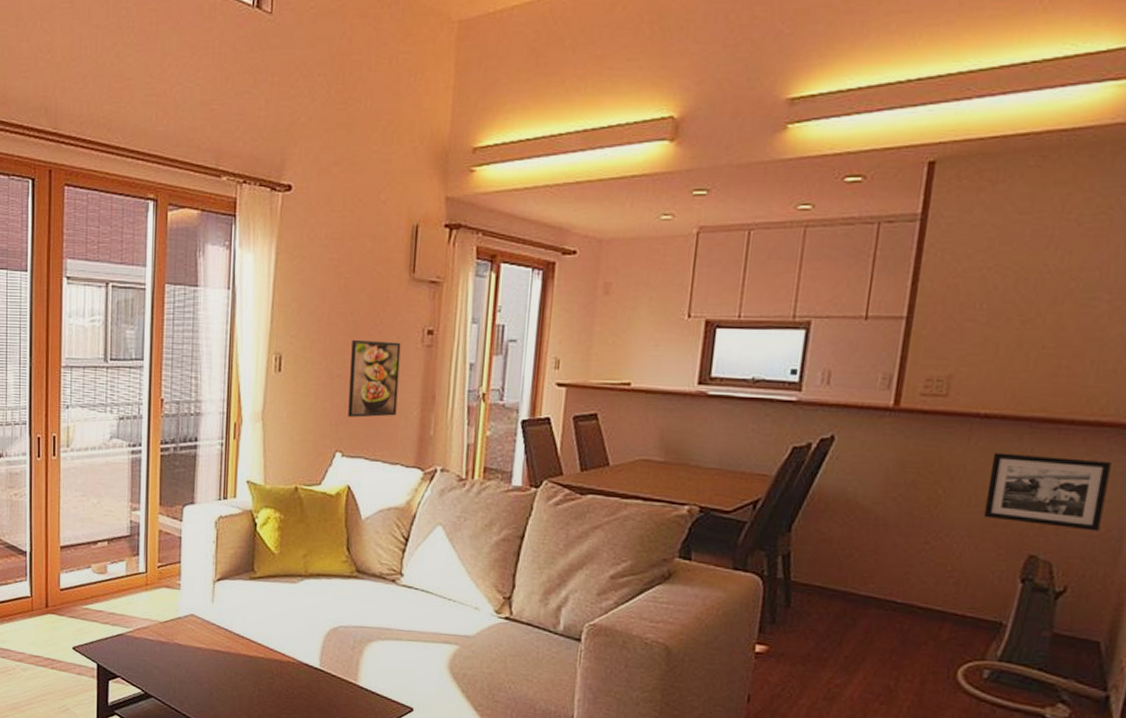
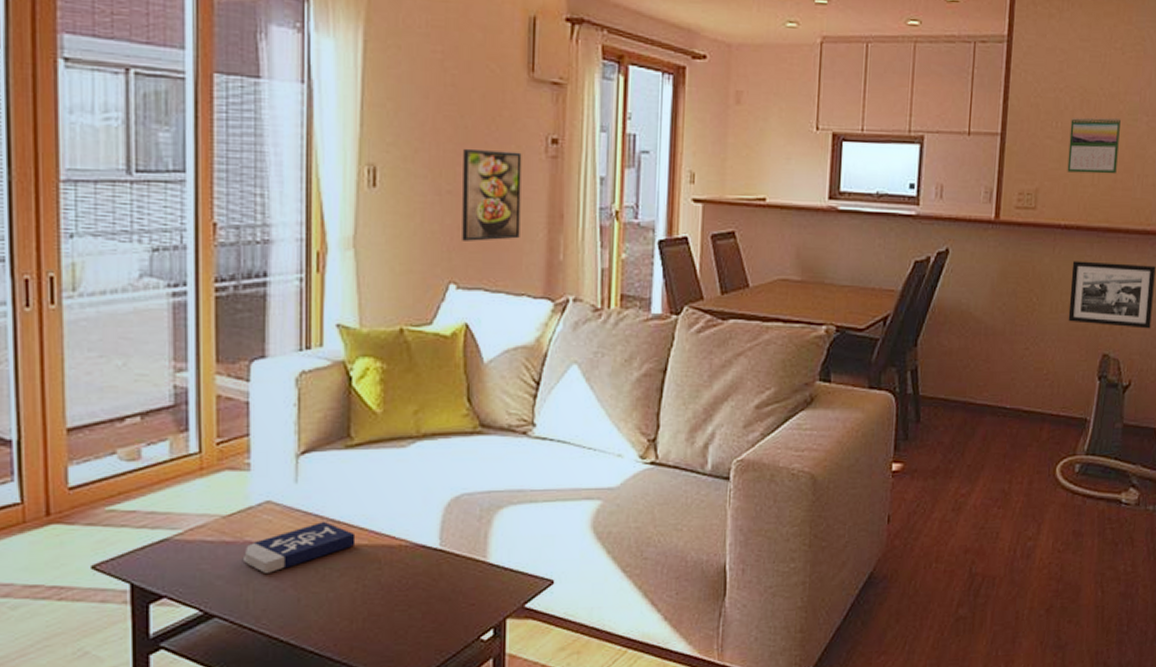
book: none [173,634,255,670] -> present [244,521,356,573]
calendar: none [992,296,1071,359] -> present [1067,116,1121,174]

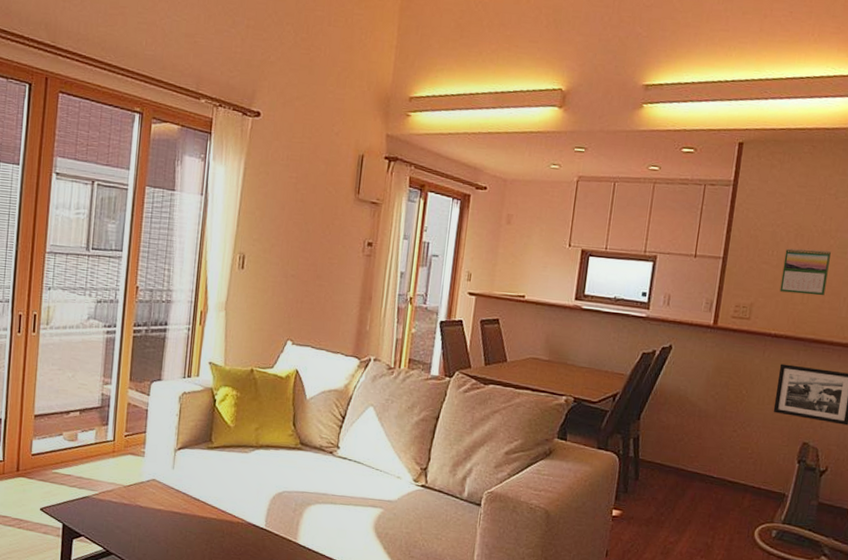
book: present [244,521,356,573] -> none [135,498,209,529]
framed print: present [462,148,522,241] -> none [299,245,346,313]

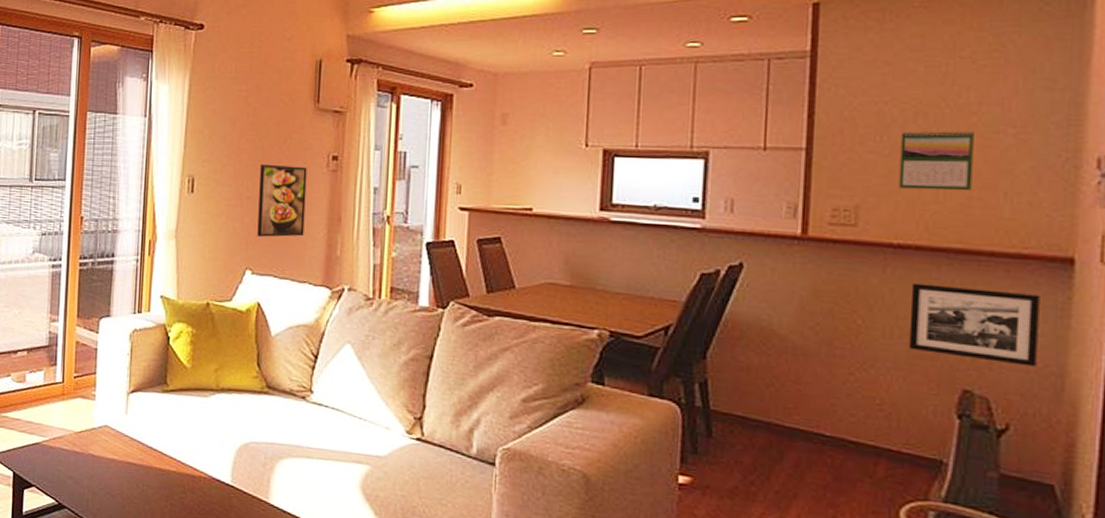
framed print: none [299,245,346,313] -> present [257,163,307,237]

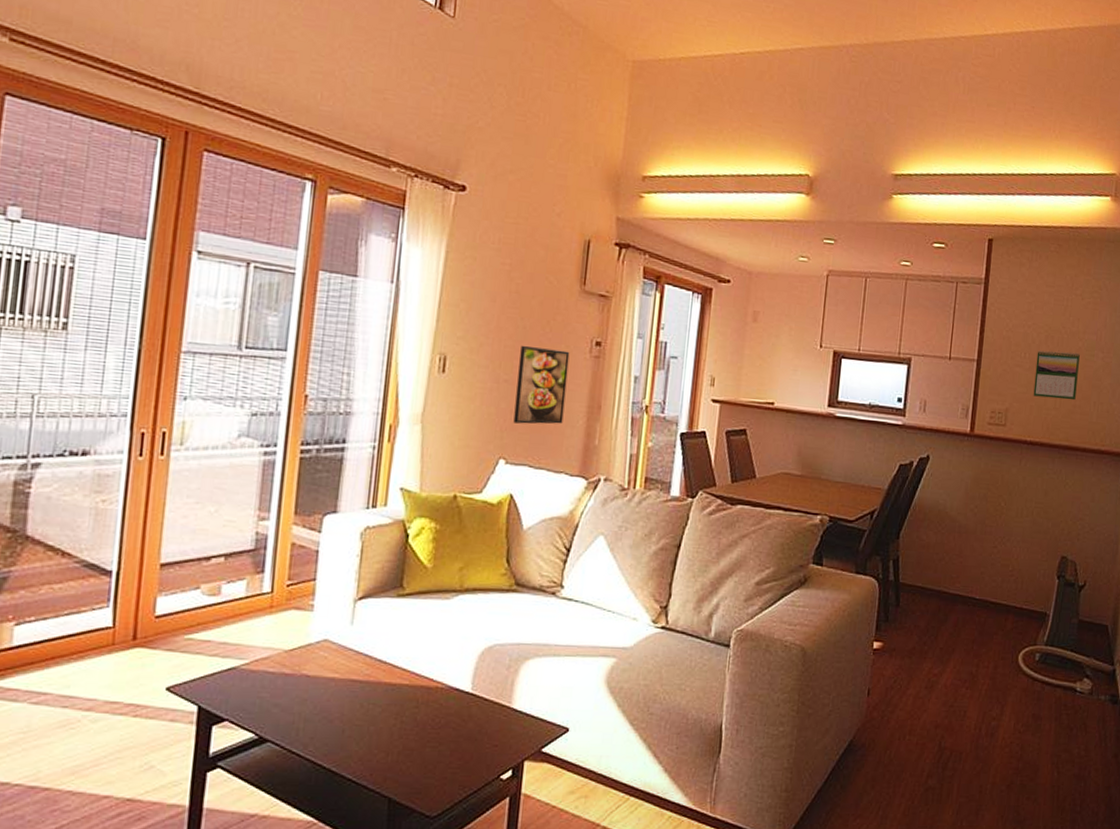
picture frame: present [908,283,1040,367] -> none [1031,472,1109,536]

